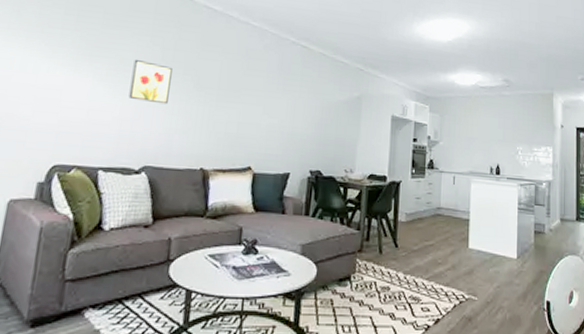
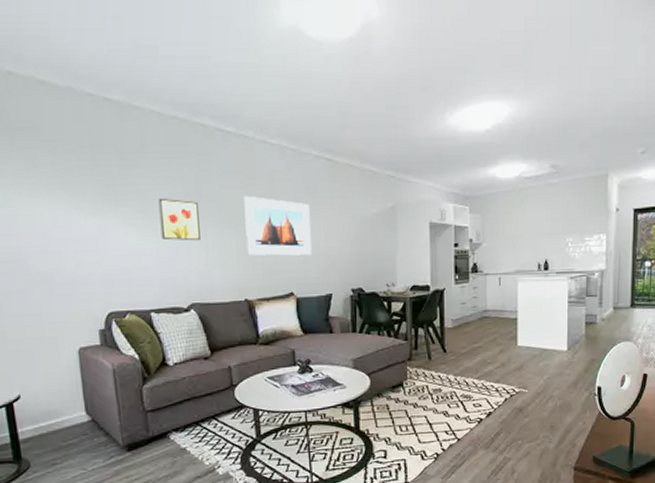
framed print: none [212,68,280,132] -> present [244,195,311,256]

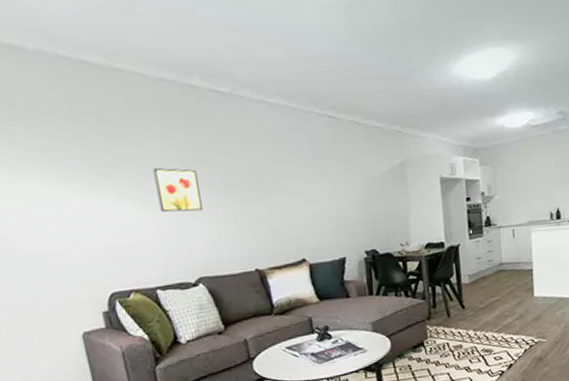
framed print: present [244,195,311,256] -> none [245,159,321,224]

